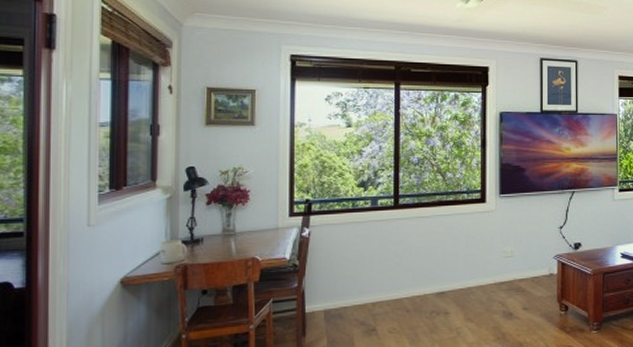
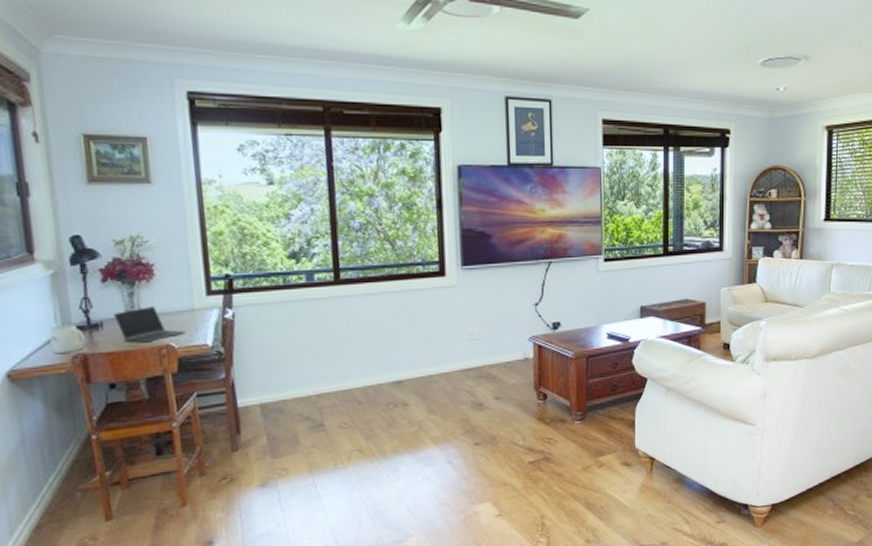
laptop computer: none [212,225,270,256] -> present [112,307,186,343]

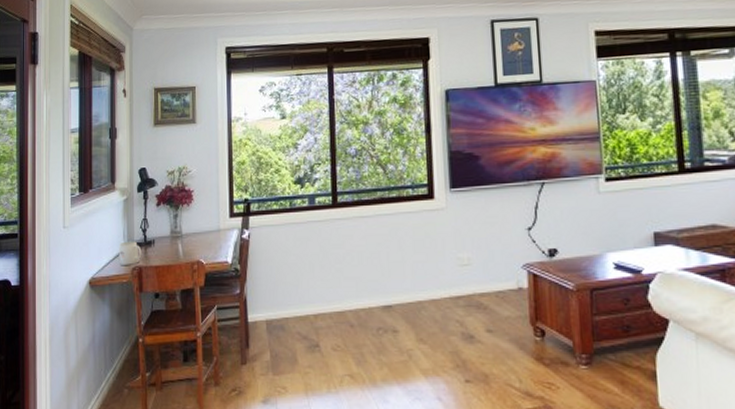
laptop computer: present [112,307,186,343] -> none [162,227,213,259]

